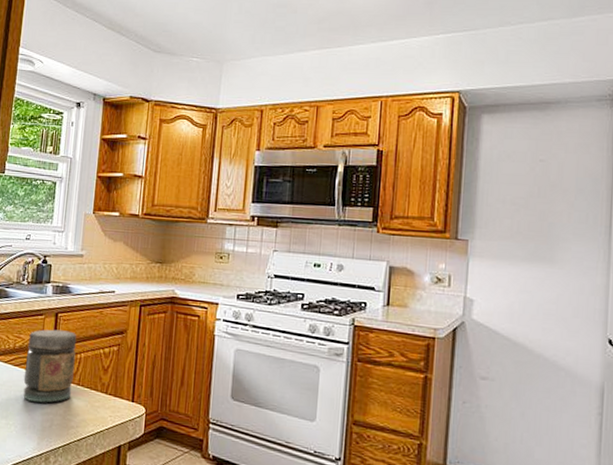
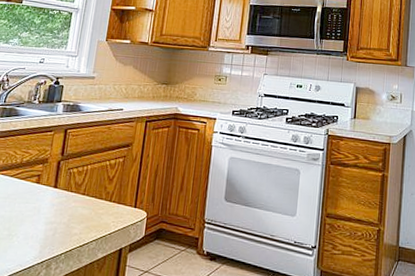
jar: present [23,329,77,403] -> none [27,144,85,213]

